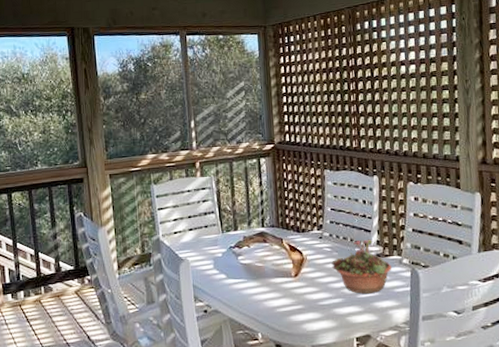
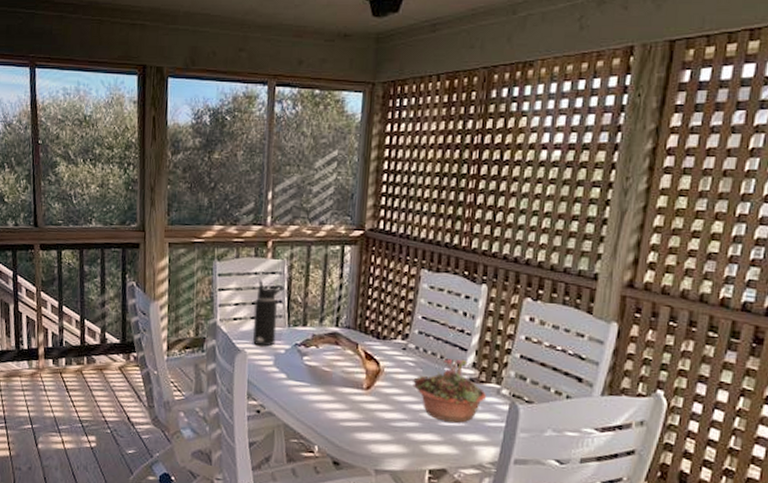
water bottle: none [191,196,215,253] -> present [253,280,285,347]

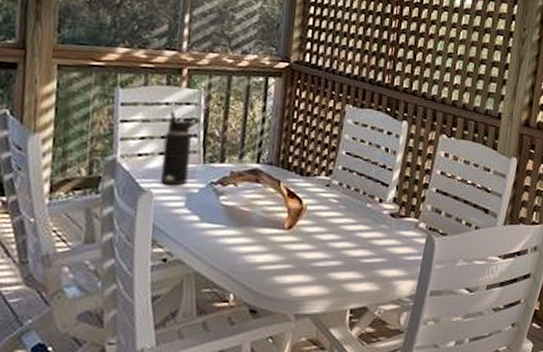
succulent planter: present [413,359,487,423] -> none [335,194,406,259]

